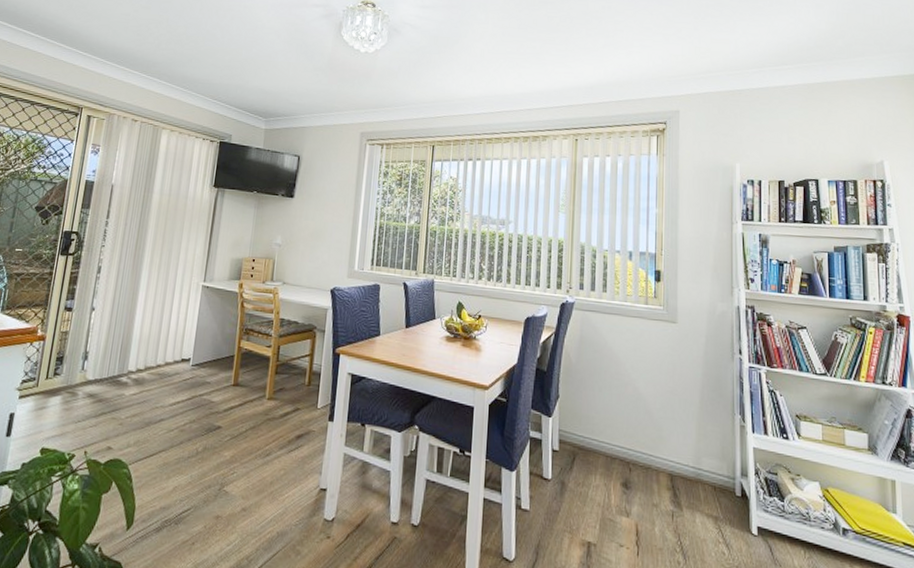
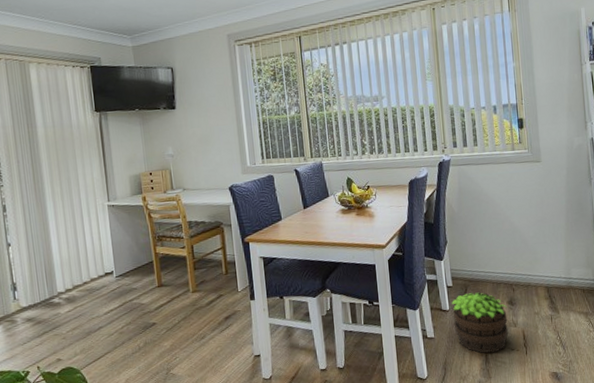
potted plant: none [554,462,621,546] -> present [452,292,509,354]

